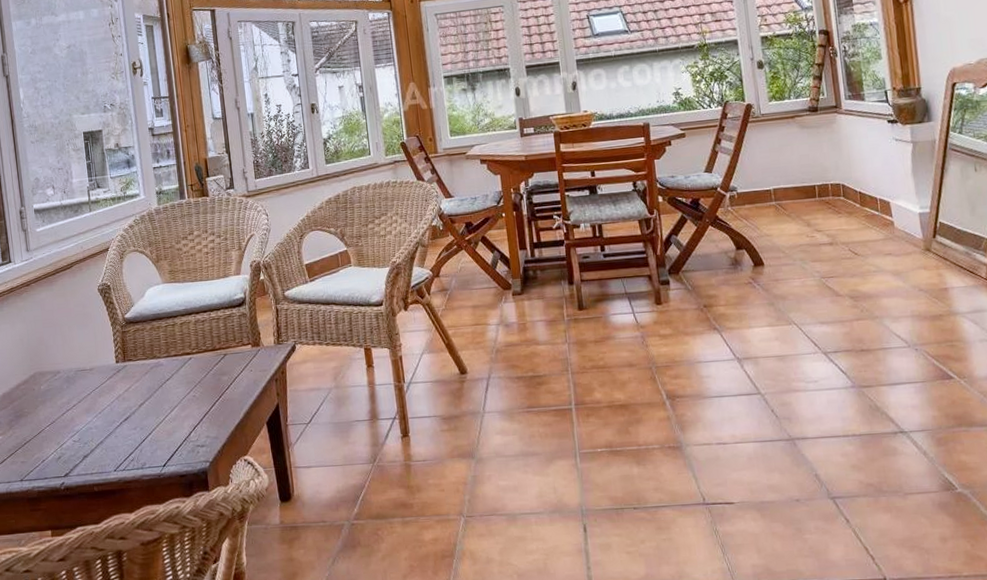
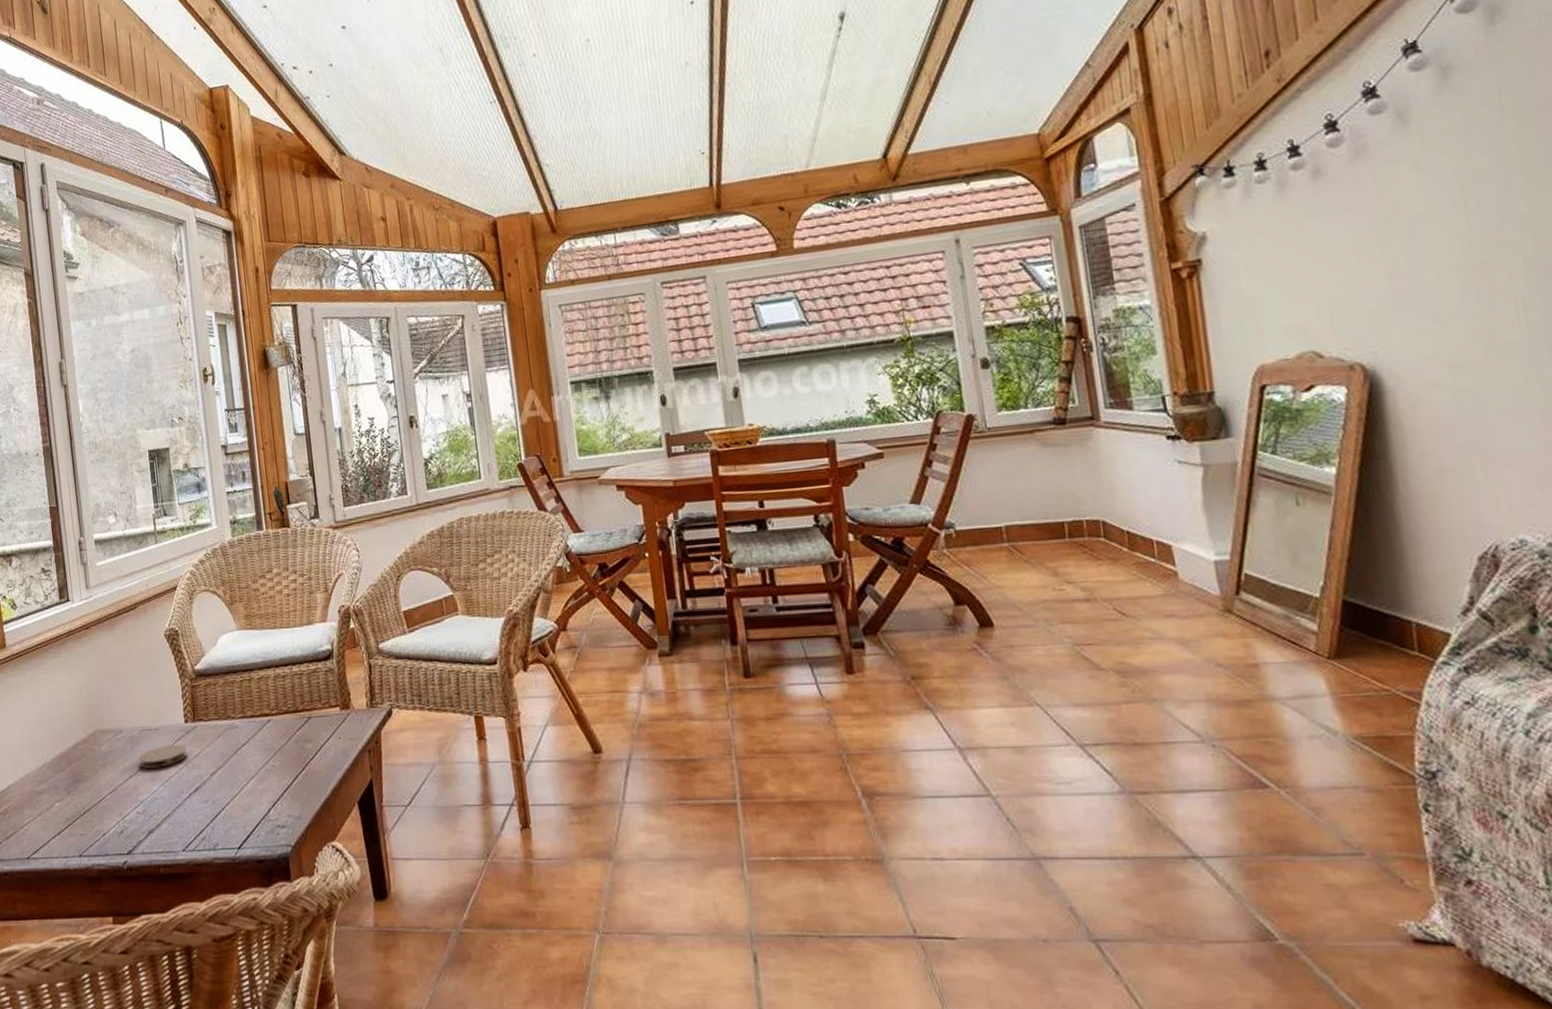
coaster: none [74,382,118,403] -> present [138,745,187,769]

